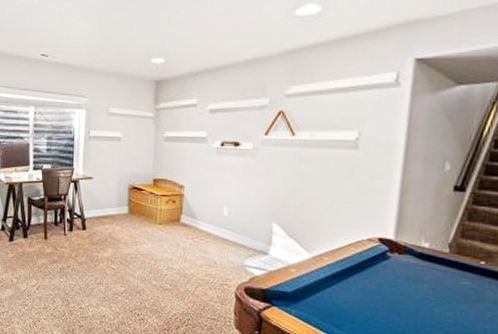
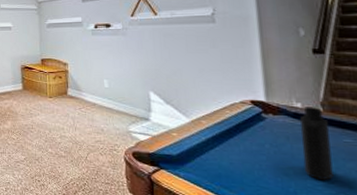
bottle: none [417,247,451,322] -> present [300,107,334,181]

